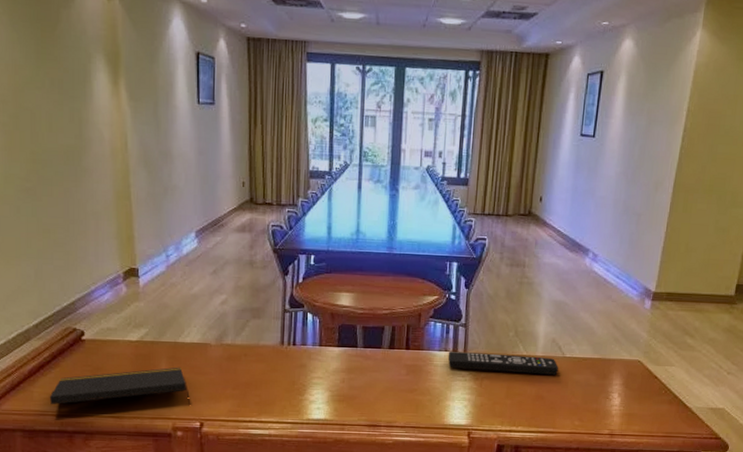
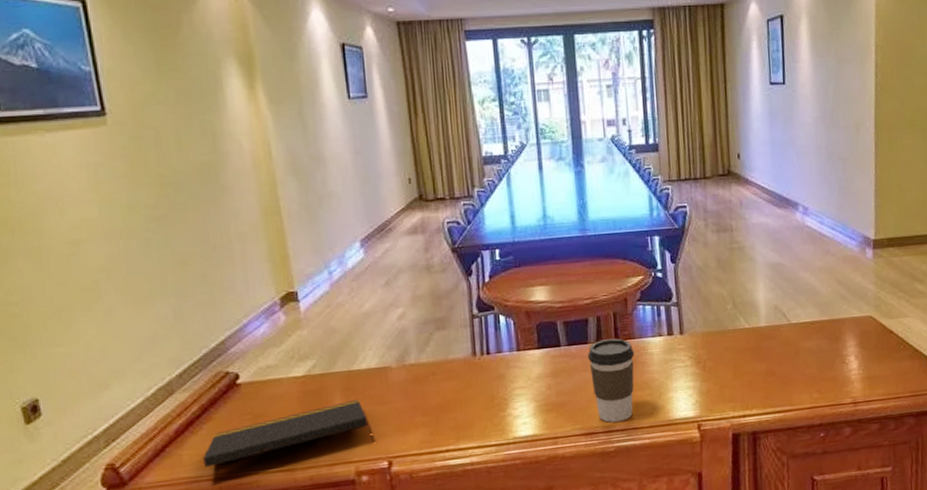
coffee cup: none [380,347,422,419] -> present [588,338,635,423]
remote control: present [448,352,559,375] -> none [663,327,787,355]

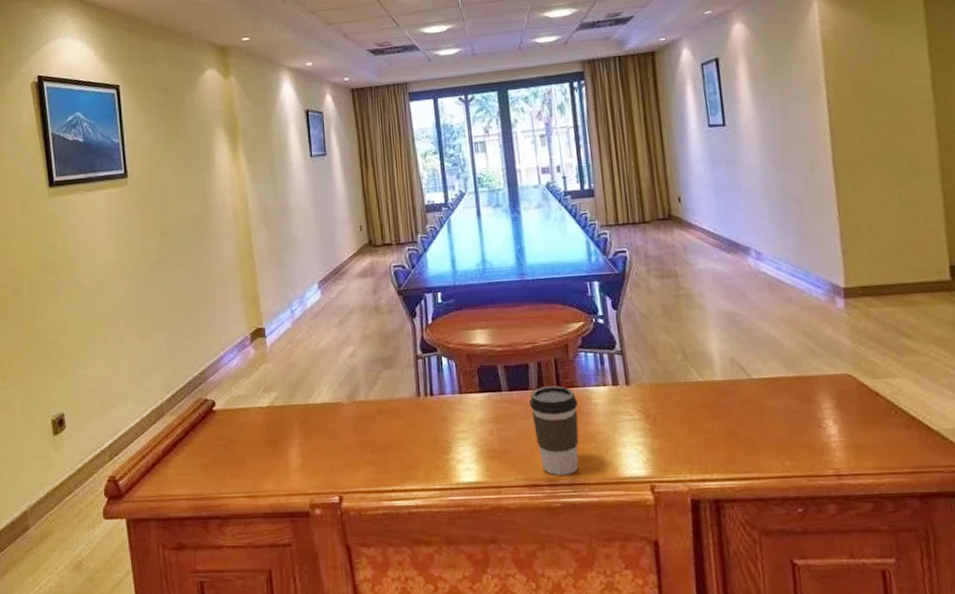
notepad: present [202,399,374,468] -> none [183,432,326,488]

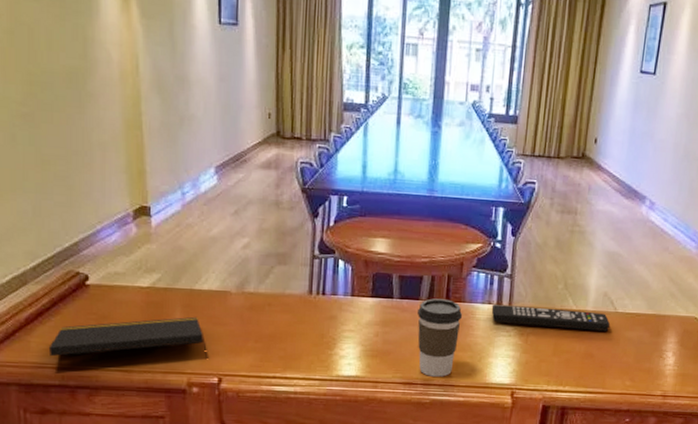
notepad: none [183,432,326,488] -> present [48,316,207,357]
remote control: none [607,381,748,406] -> present [491,305,611,331]

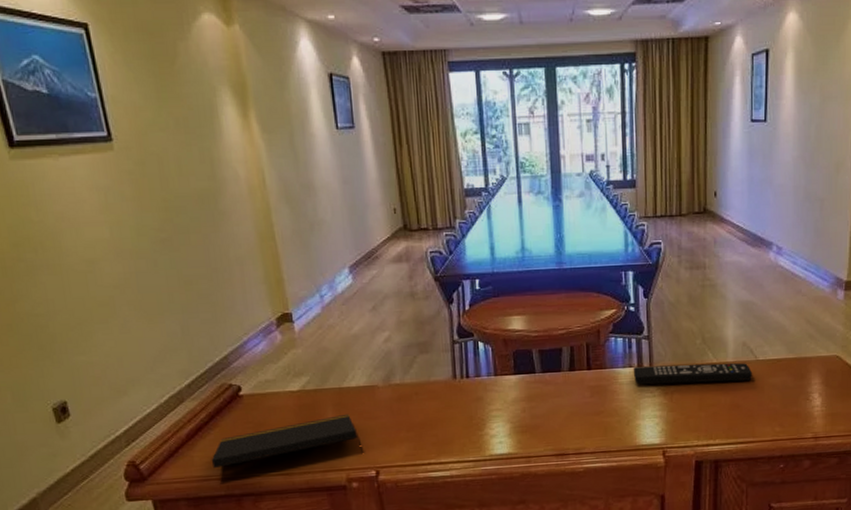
coffee cup: present [417,298,463,377] -> none [561,368,606,445]

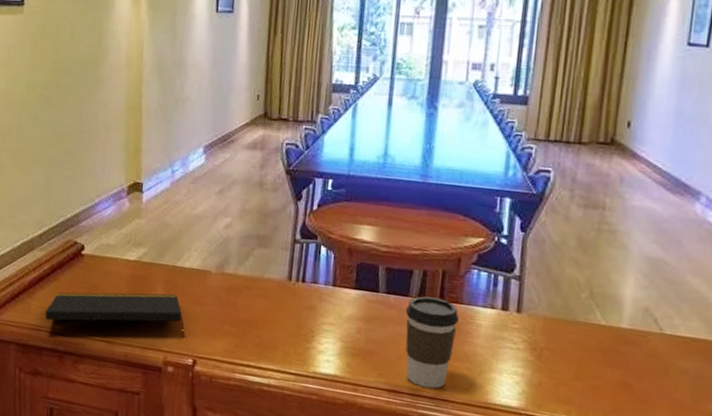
coffee cup: none [561,368,606,445] -> present [405,296,460,389]
remote control: present [633,362,753,385] -> none [494,310,655,357]

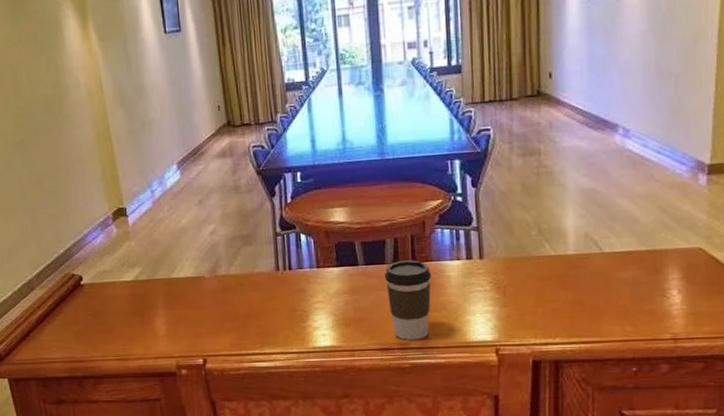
notepad: present [45,292,184,337] -> none [57,303,191,352]

